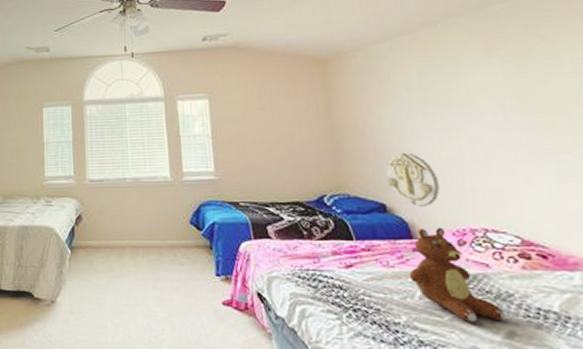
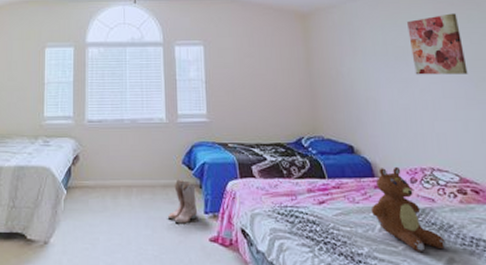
boots: none [175,239,208,286] -> present [167,179,197,224]
wall decoration: present [386,152,440,208] -> none [354,100,398,149]
wall art: none [450,49,531,123] -> present [407,13,468,75]

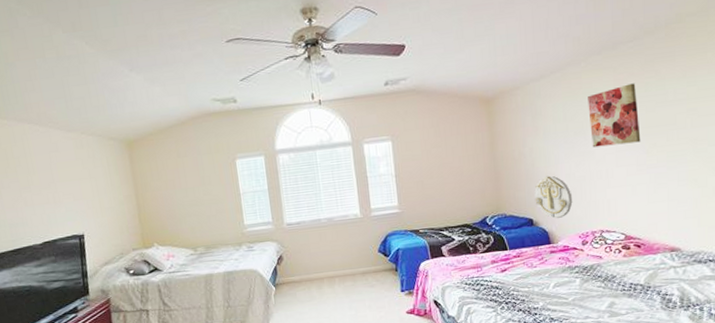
boots: present [167,179,197,224] -> none [368,265,394,303]
wall decoration: none [354,100,398,149] -> present [534,176,573,219]
teddy bear: present [371,166,447,252] -> none [546,232,610,301]

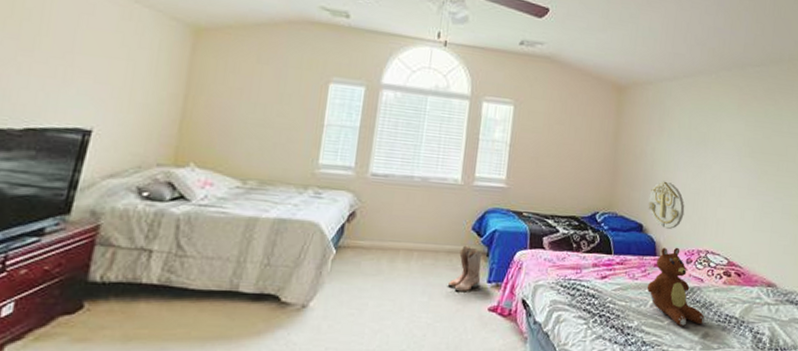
boots: none [368,265,394,303] -> present [447,245,483,292]
teddy bear: none [546,232,610,301] -> present [647,247,706,327]
wall art: present [588,83,641,148] -> none [710,106,757,166]

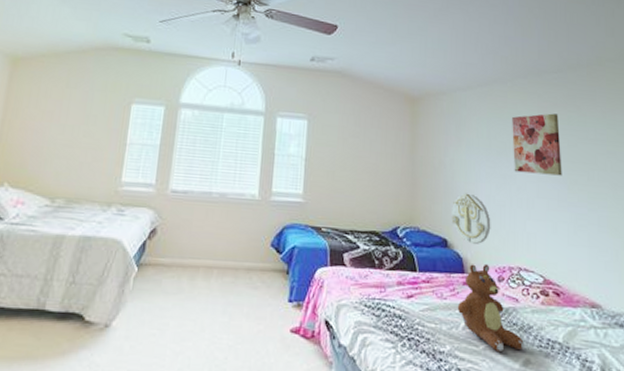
boots: present [447,245,483,292] -> none [247,262,283,312]
wall art: none [710,106,757,166] -> present [512,113,562,176]

